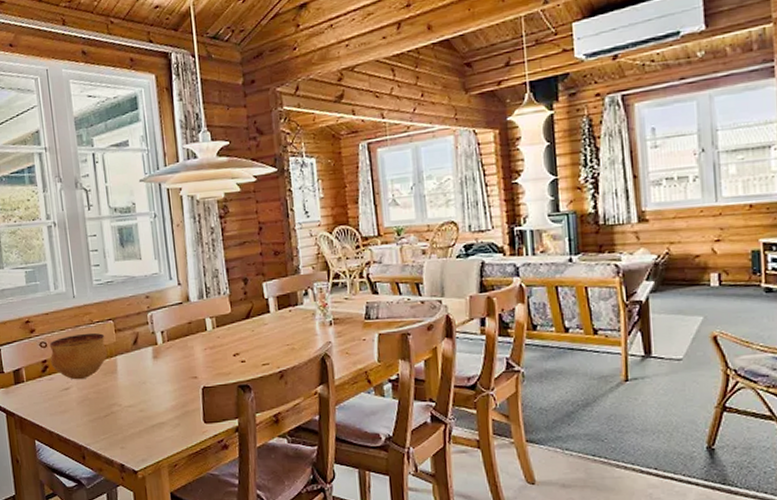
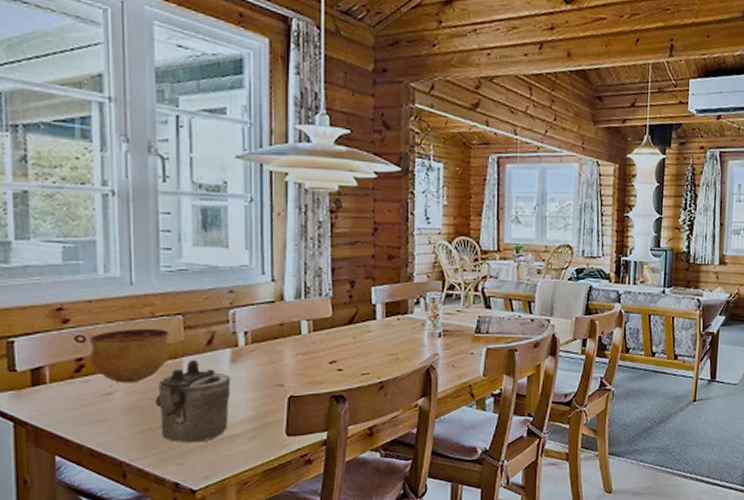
teapot: none [99,357,157,430] -> present [155,359,231,443]

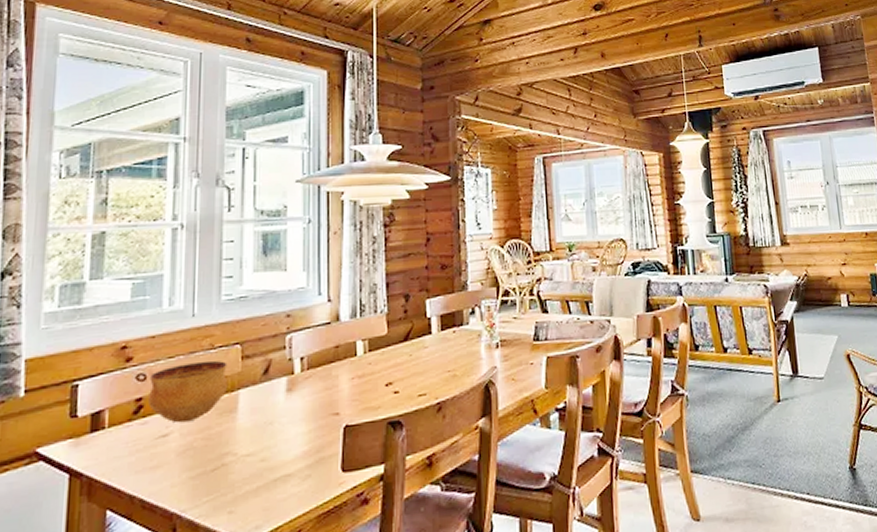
teapot: present [155,359,231,443] -> none [209,391,287,487]

